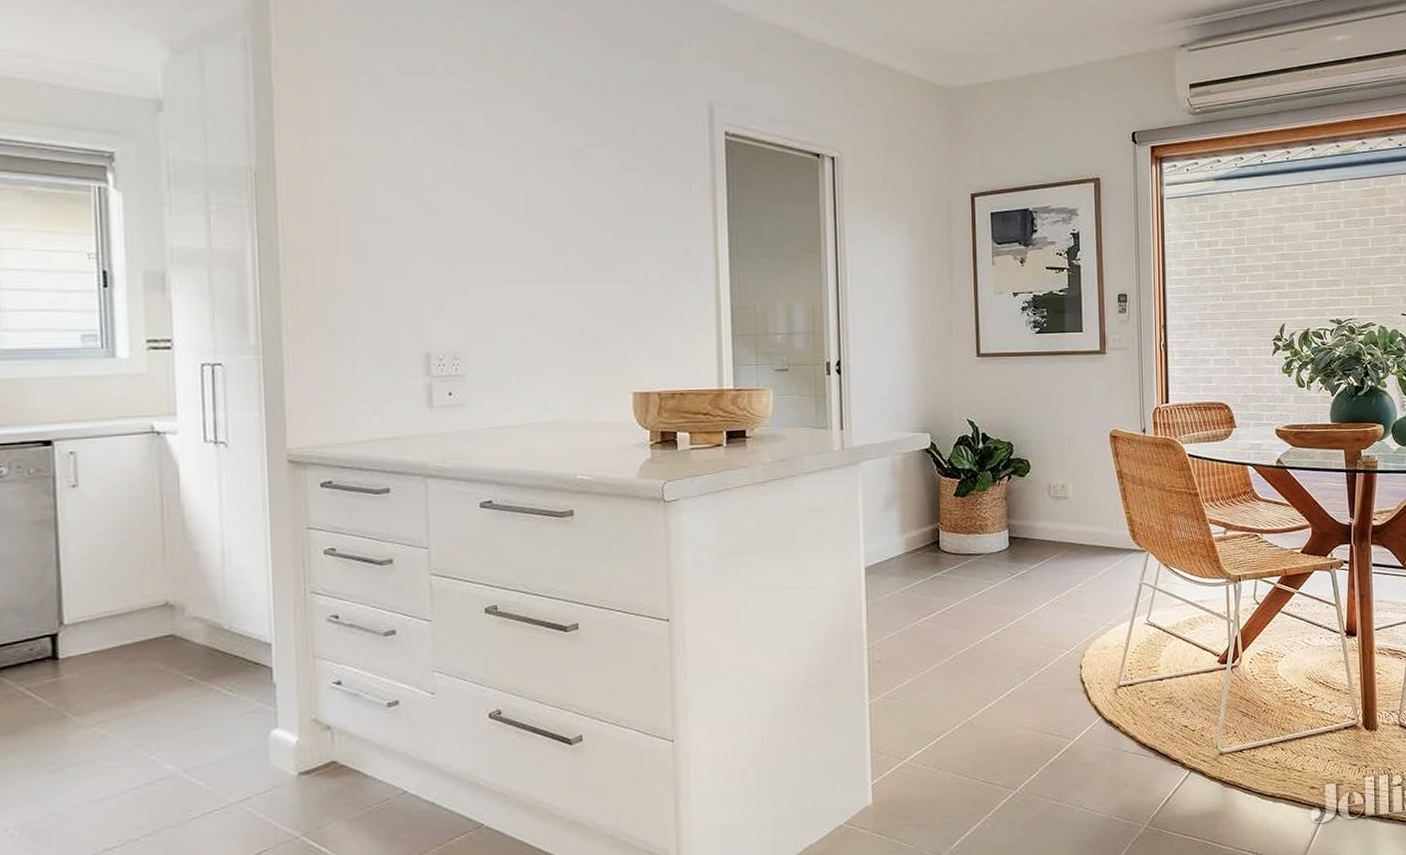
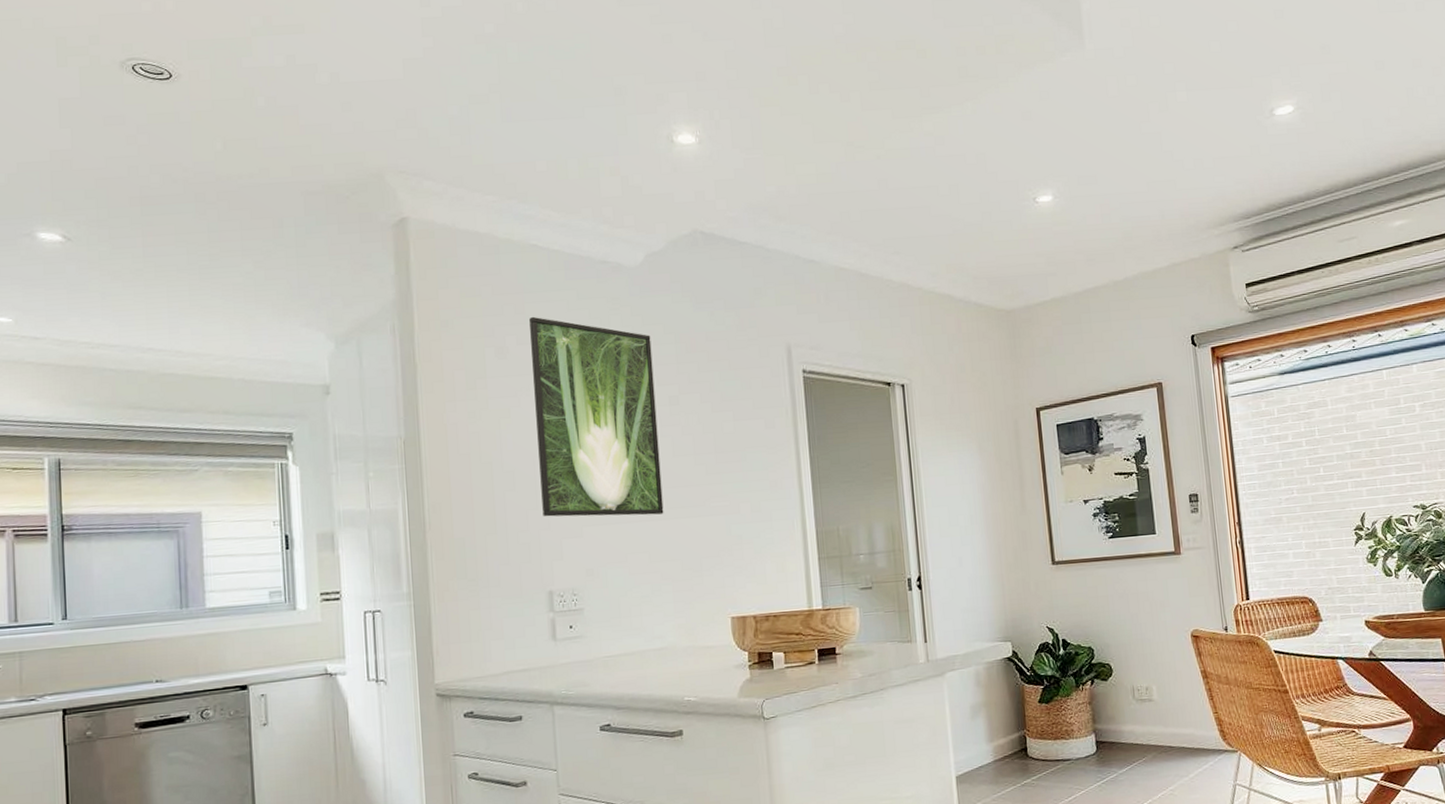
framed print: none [412,43,562,277] -> present [529,316,664,517]

